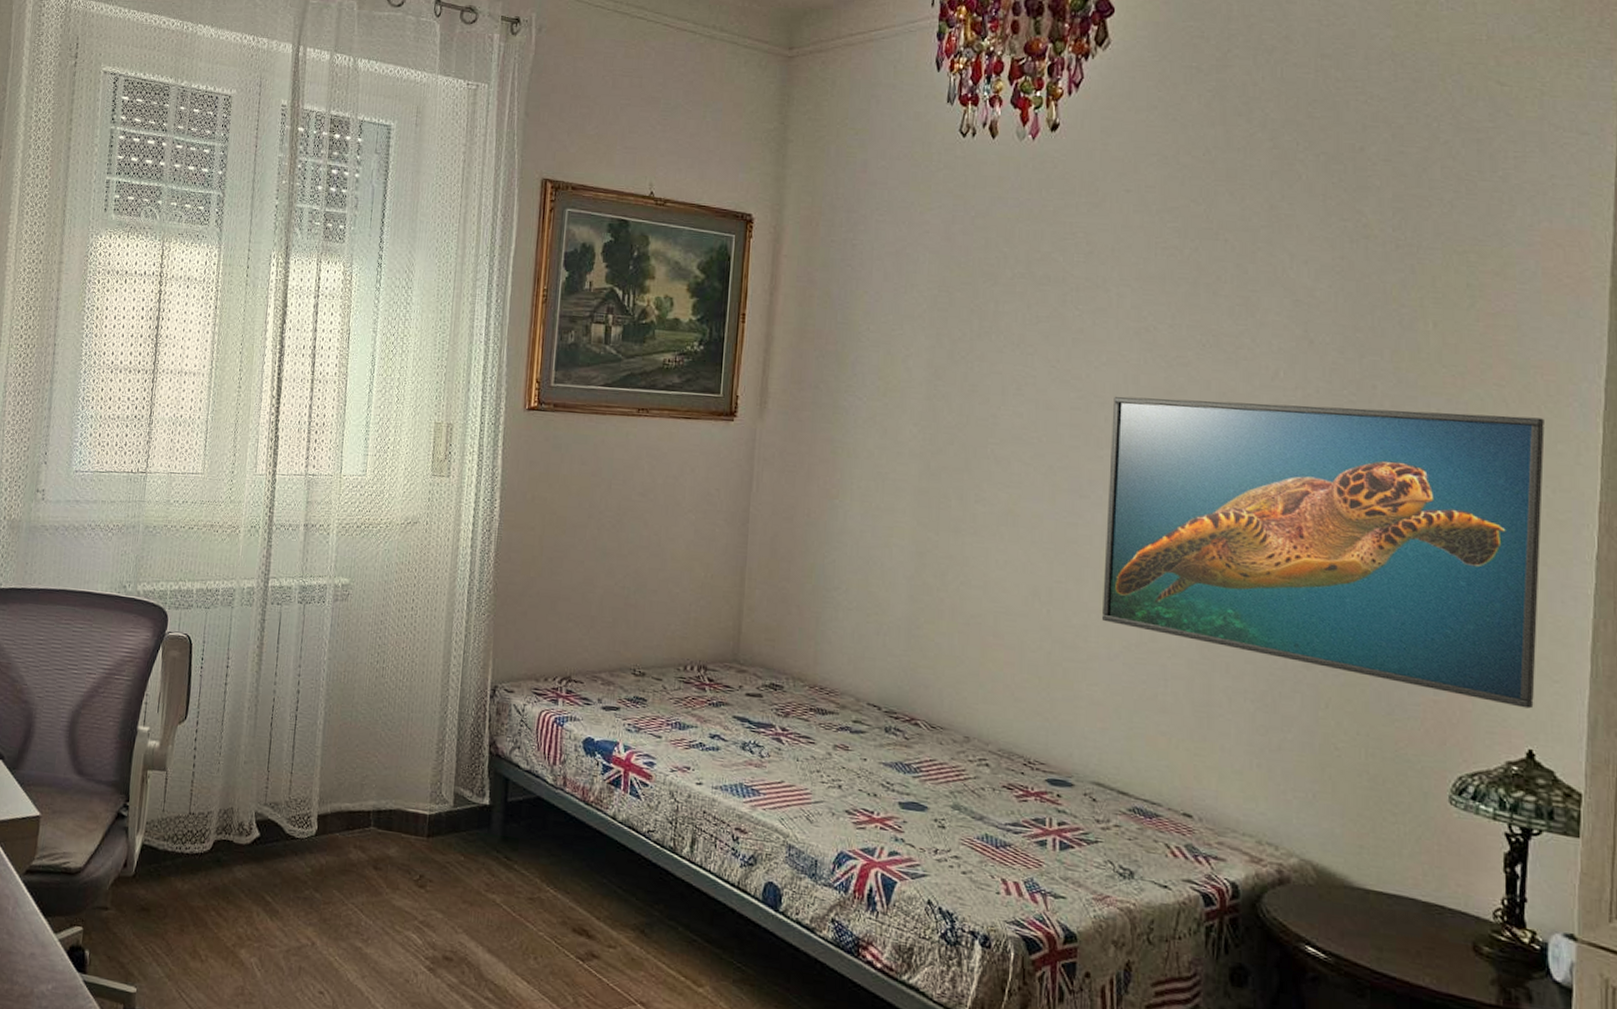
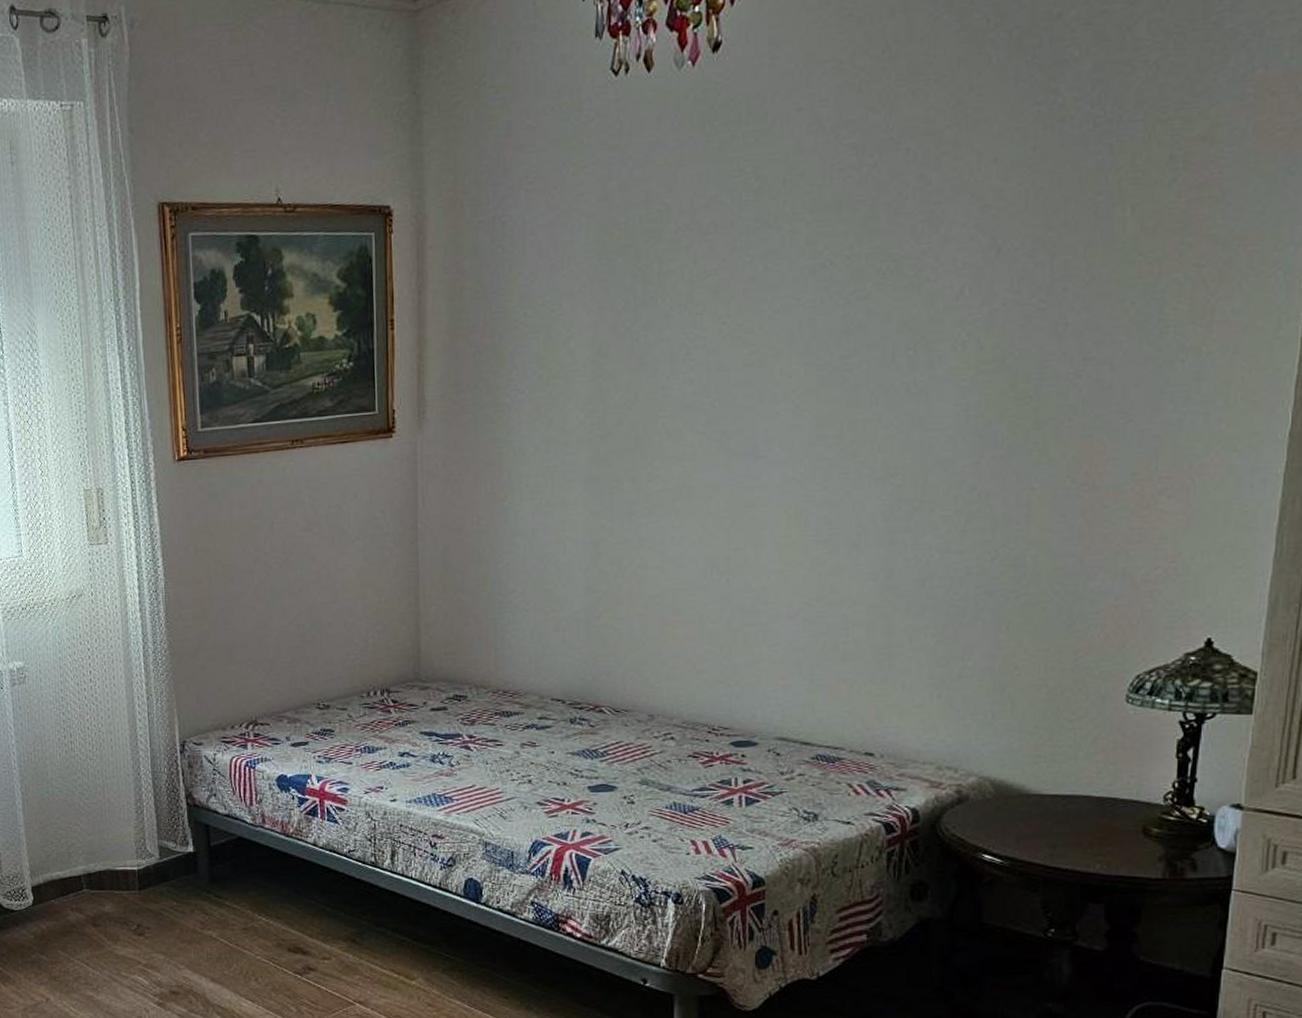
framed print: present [1102,396,1545,709] -> none [782,294,1245,599]

